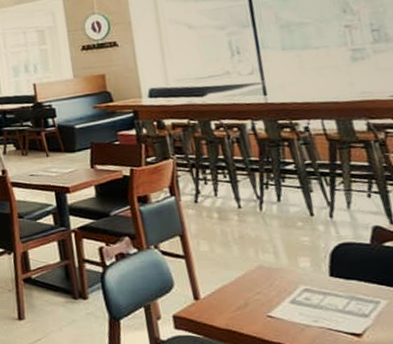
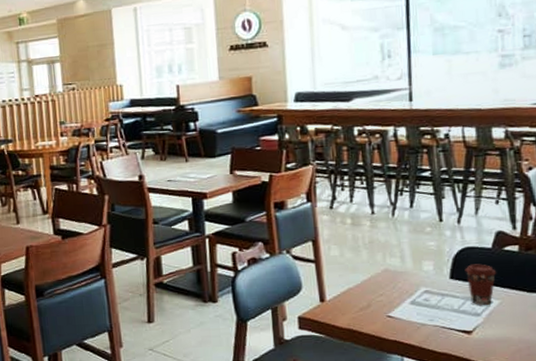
coffee cup: none [344,260,381,307] -> present [465,264,497,306]

